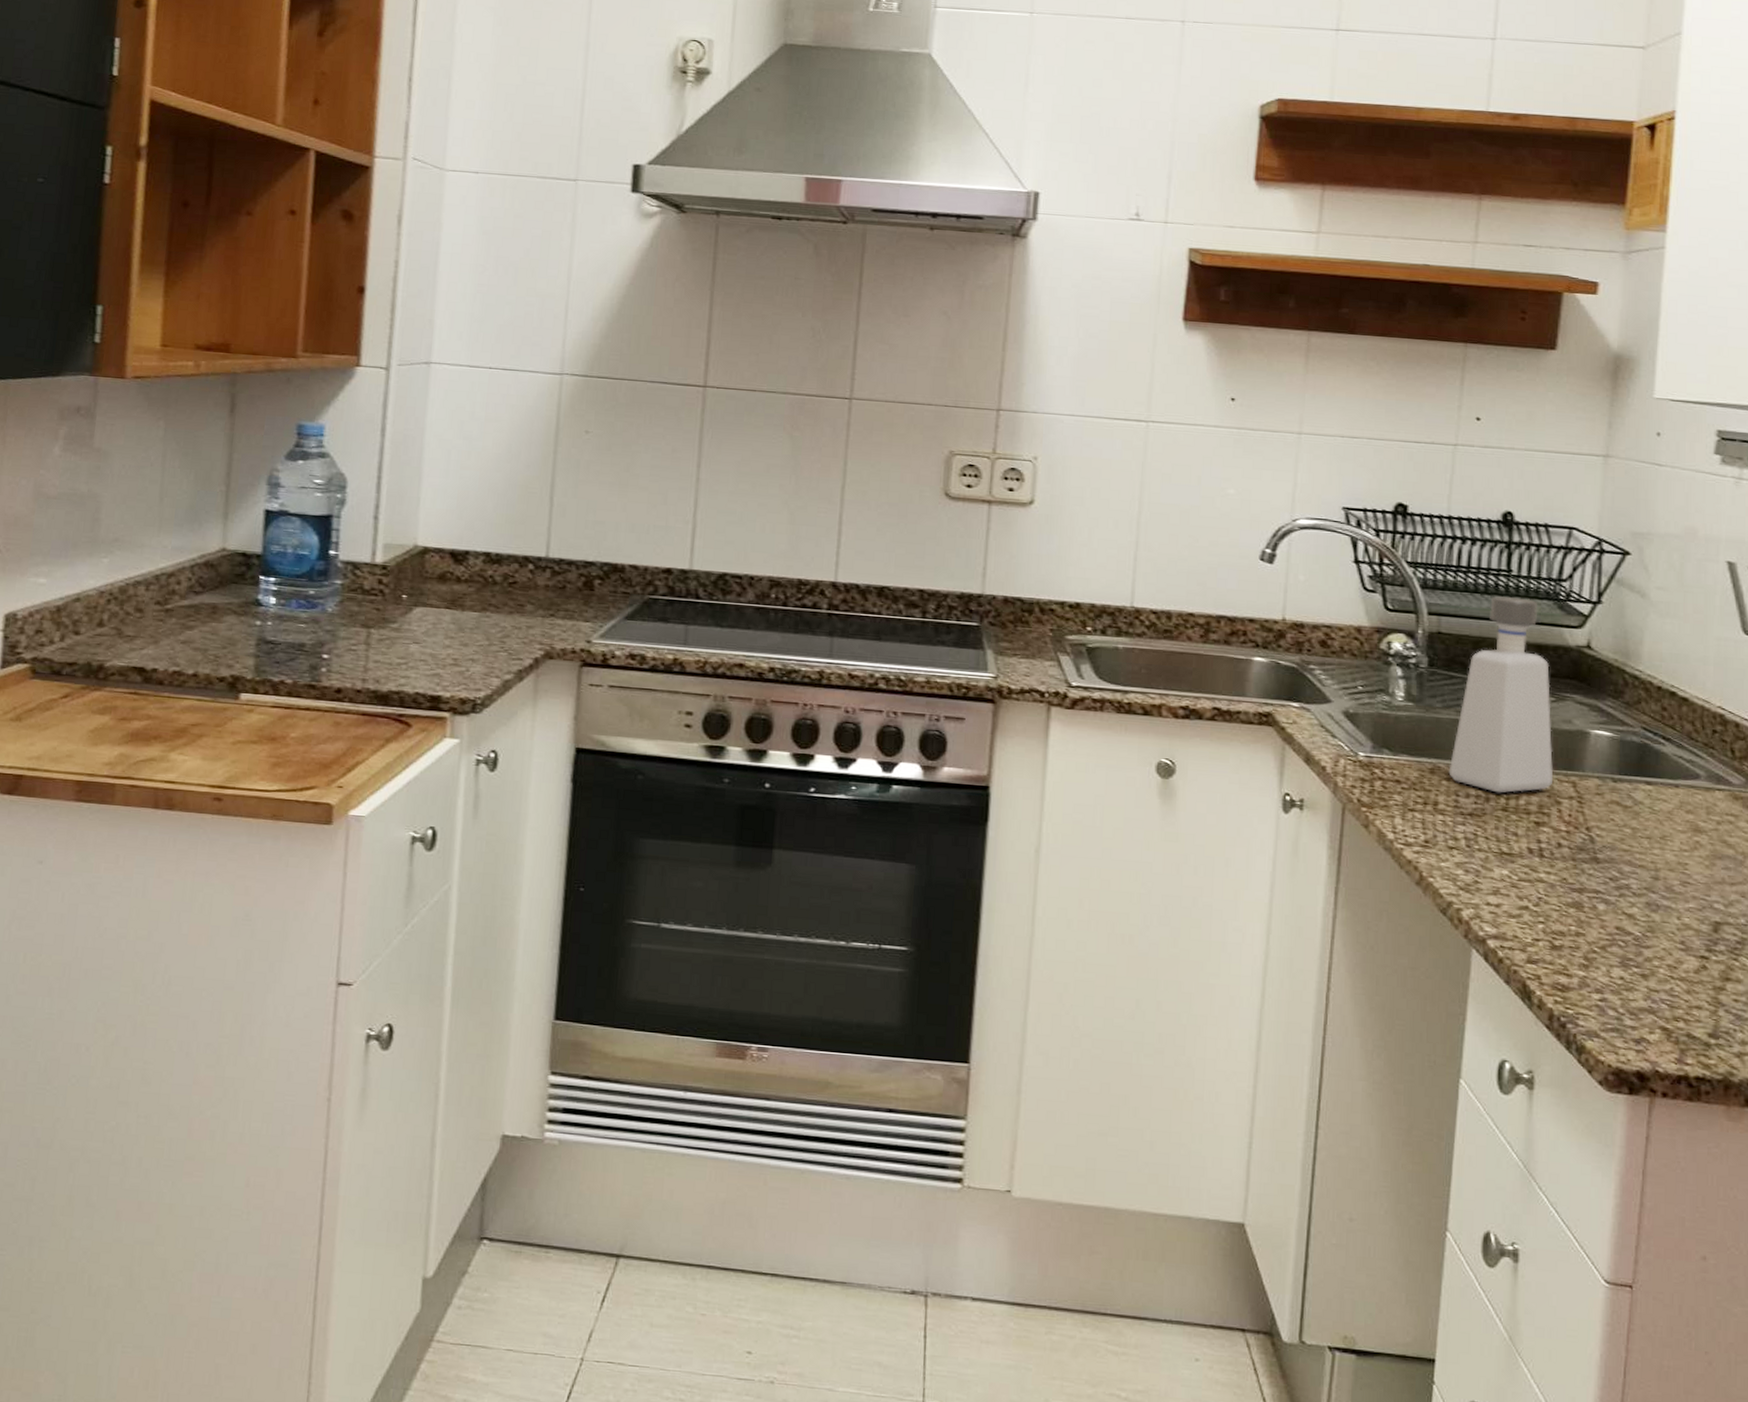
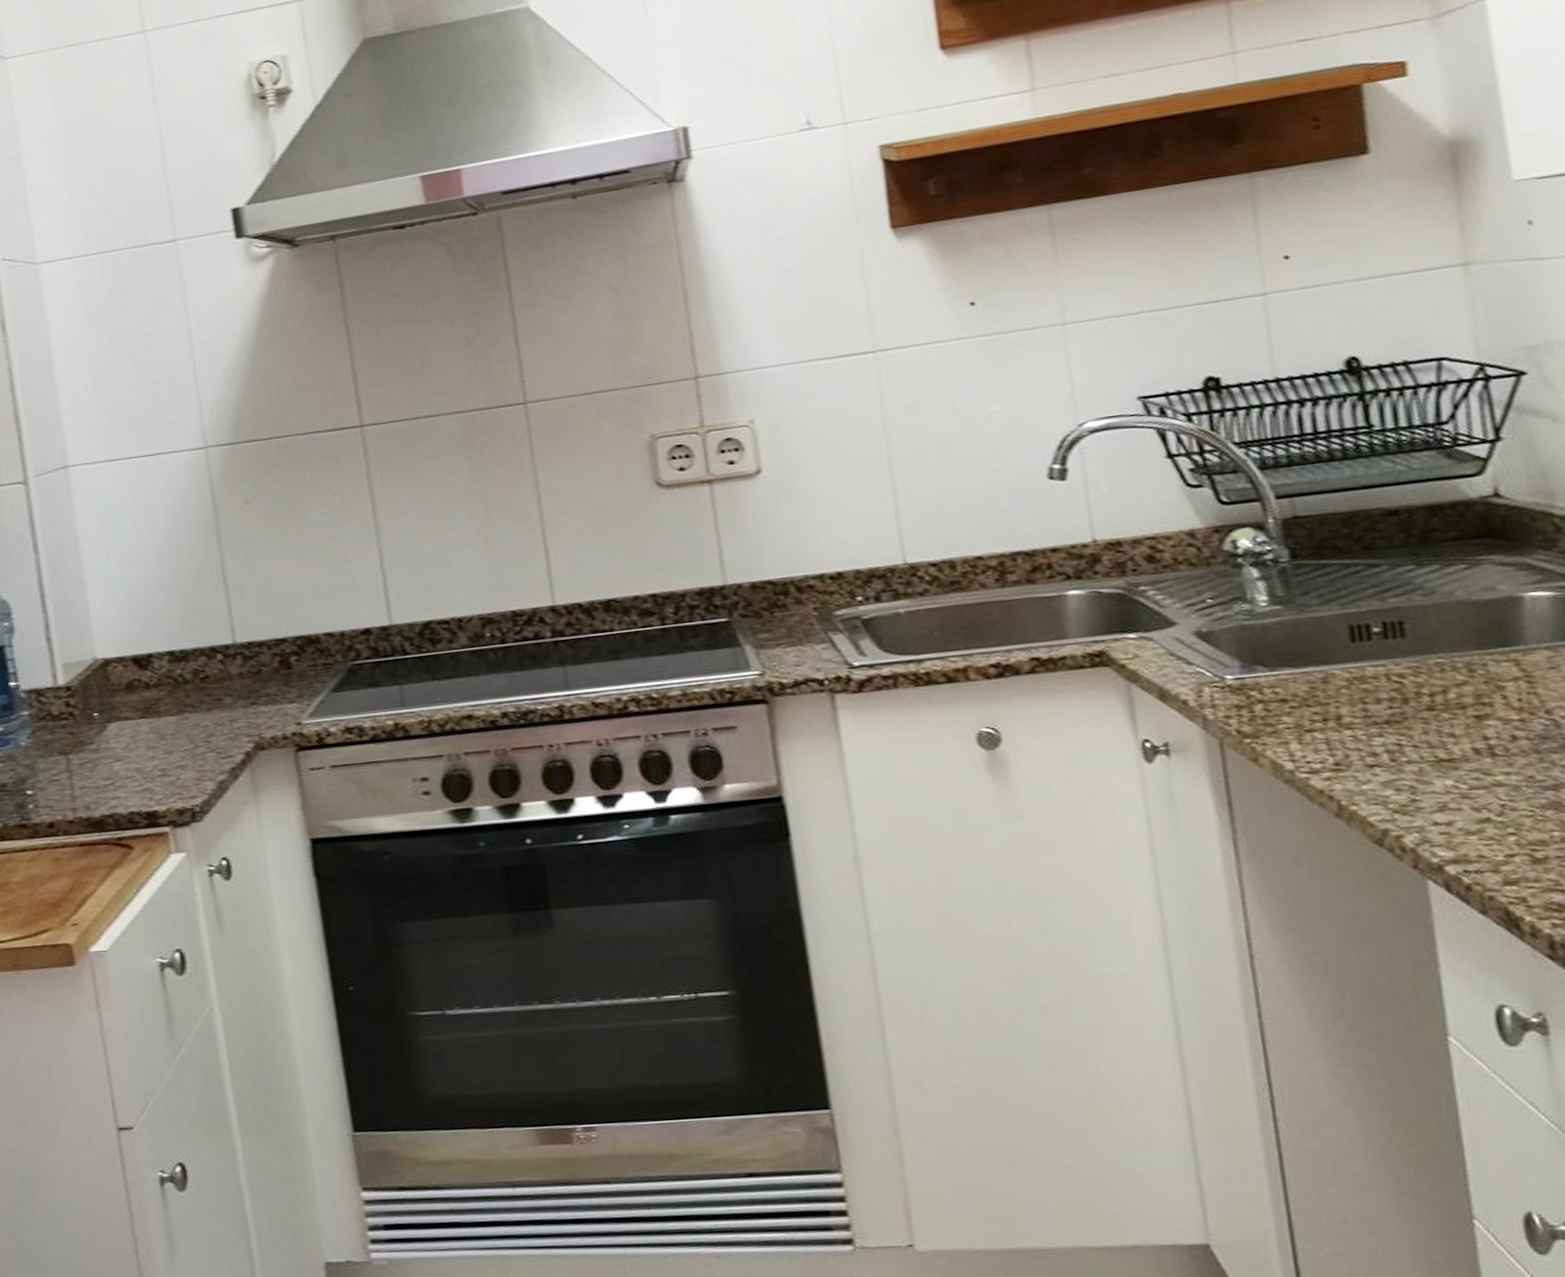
soap dispenser: present [1448,596,1554,793] -> none [1343,454,1488,691]

